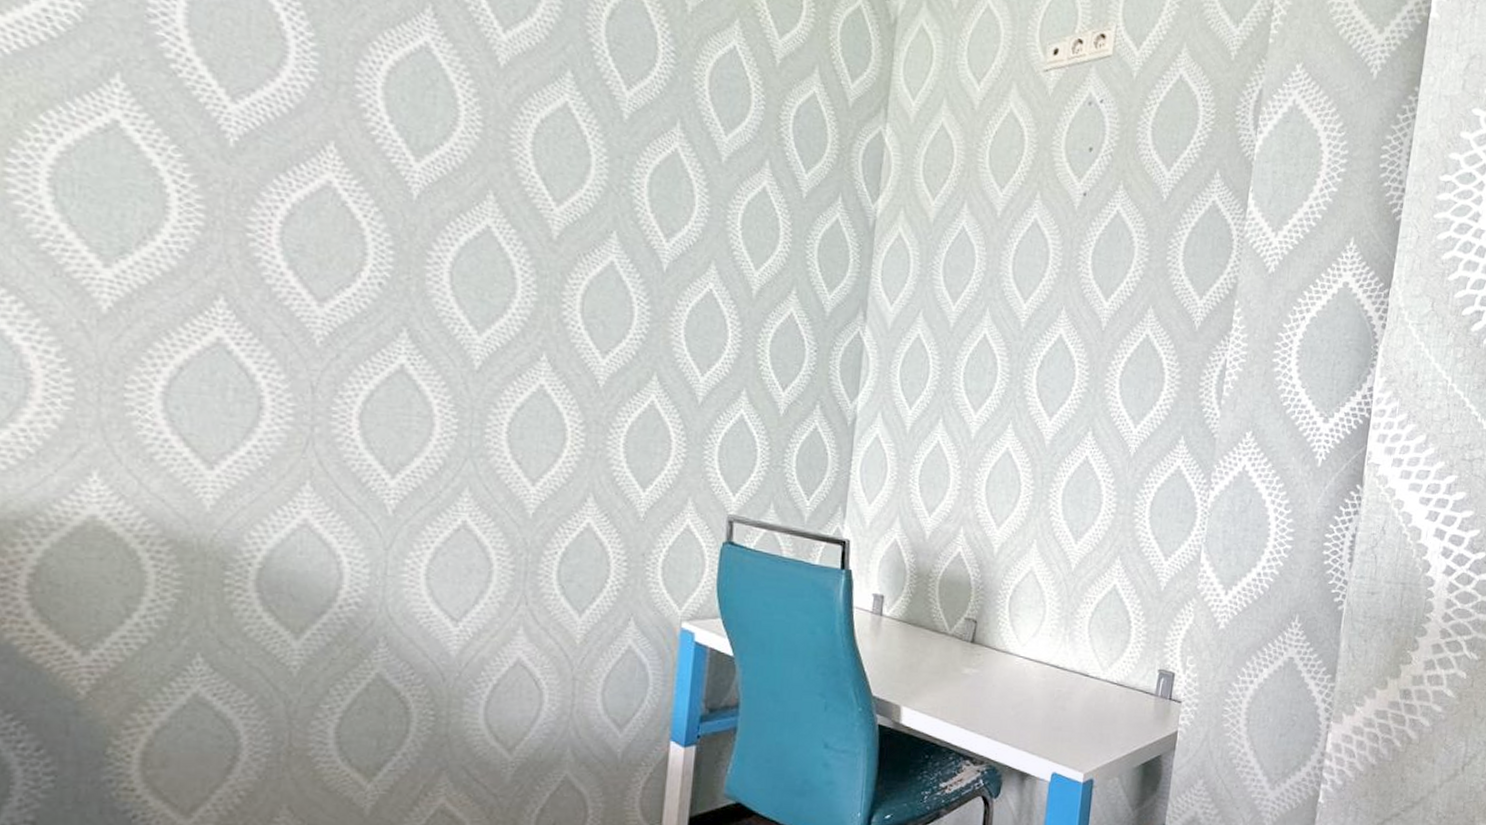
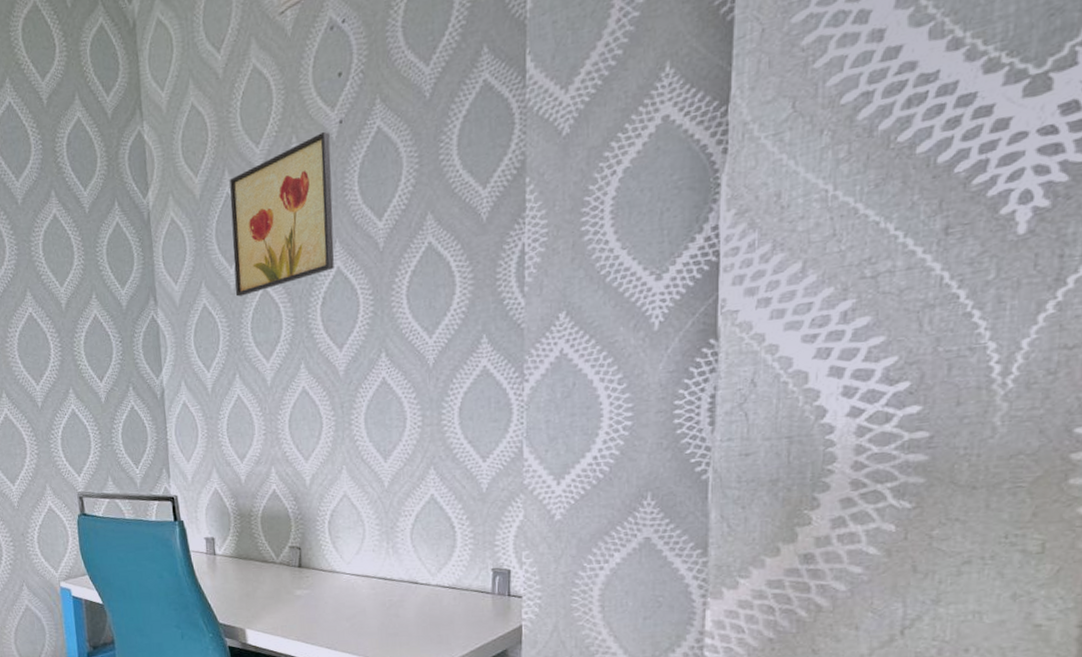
wall art: none [953,197,1073,338] -> present [229,131,334,297]

